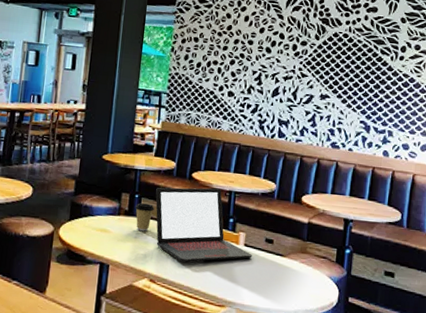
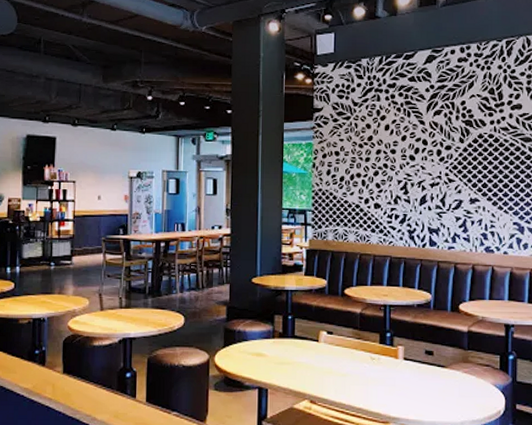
coffee cup: present [135,203,154,232] -> none [289,324,309,353]
laptop: present [155,187,252,262] -> none [309,303,413,381]

